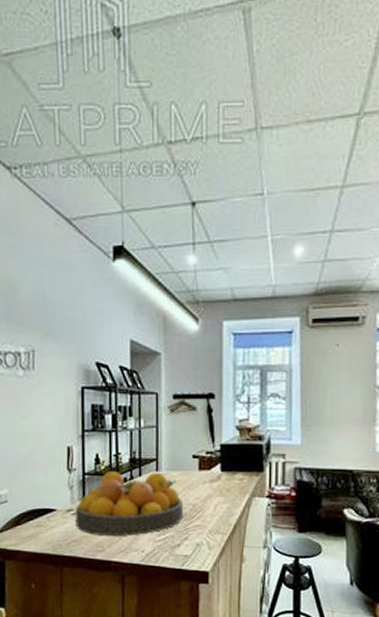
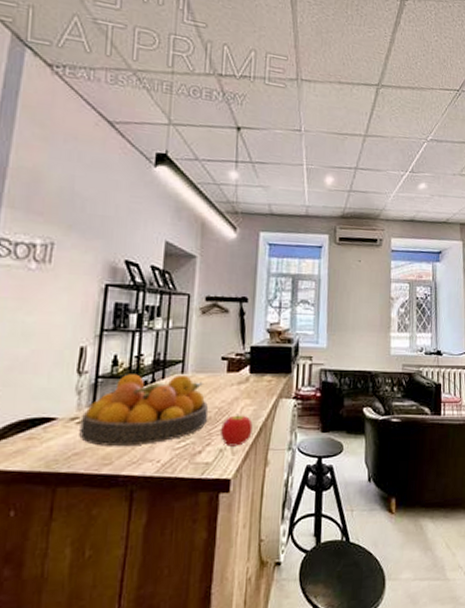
fruit: none [195,511,227,542] -> present [219,413,253,447]

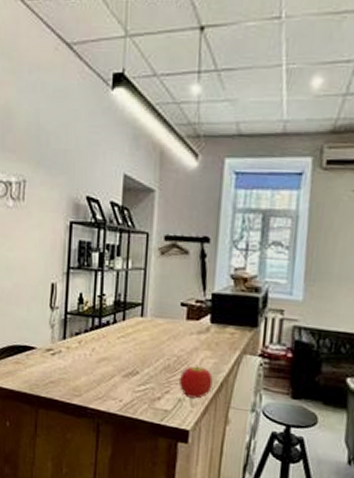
fruit bowl: present [79,374,209,447] -> none [54,312,168,383]

